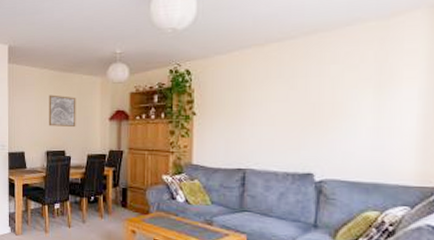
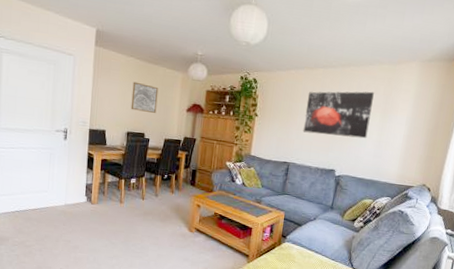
wall art: none [259,61,359,128] -> present [303,91,374,139]

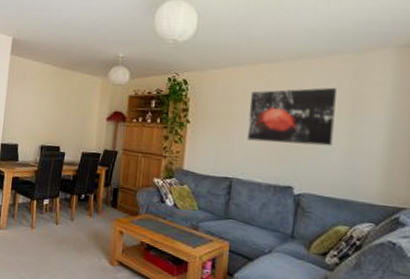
wall art: present [131,81,159,114] -> none [45,90,76,125]

